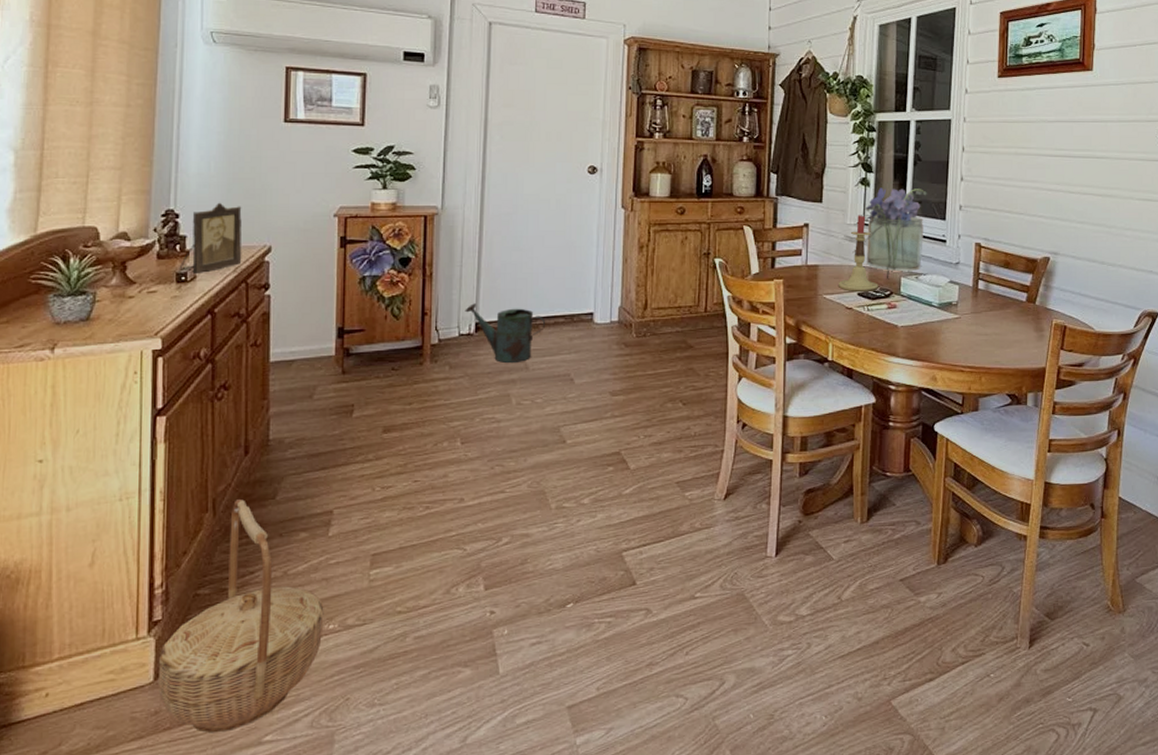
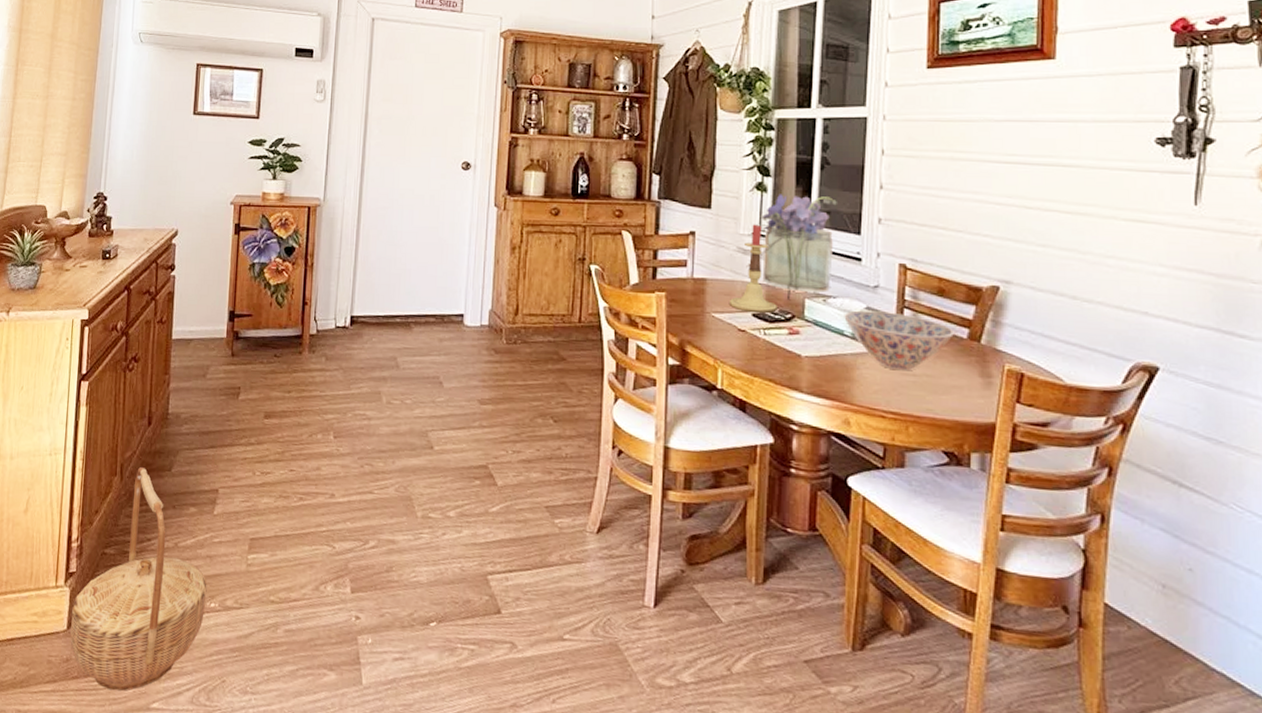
photo frame: present [179,202,242,275] -> none [105,187,156,253]
watering can: present [465,303,546,363] -> none [341,296,417,360]
bowl: none [932,284,1016,332] -> present [844,310,954,371]

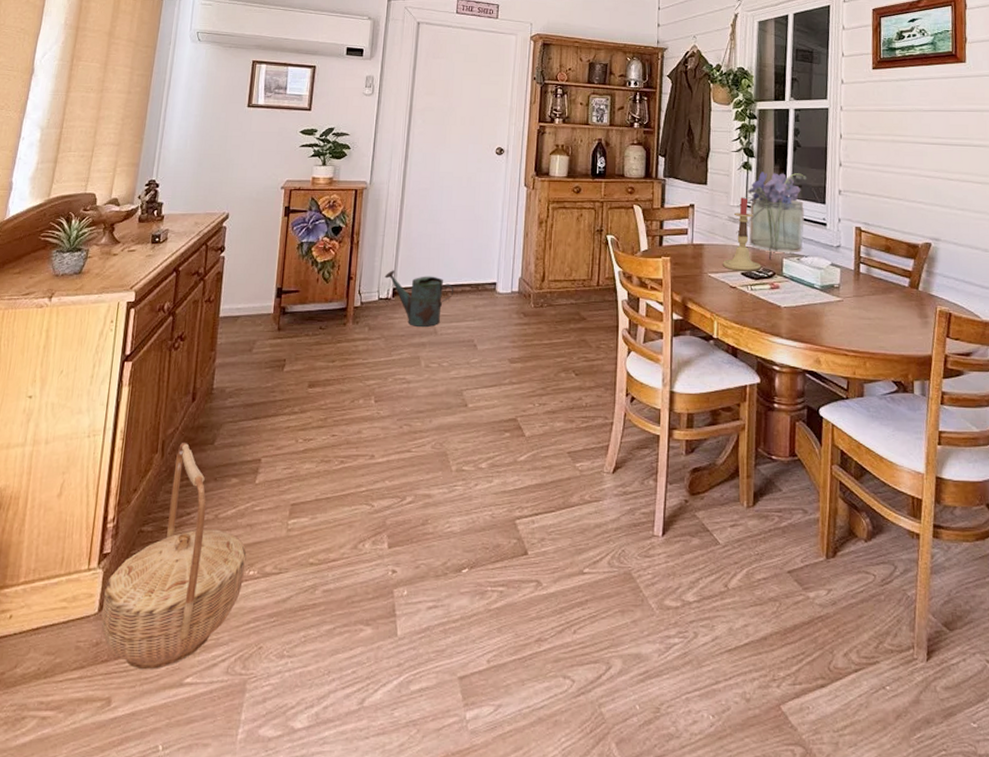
watering can: none [341,296,417,360] -> present [384,270,454,327]
bowl: present [844,310,954,371] -> none [814,266,898,316]

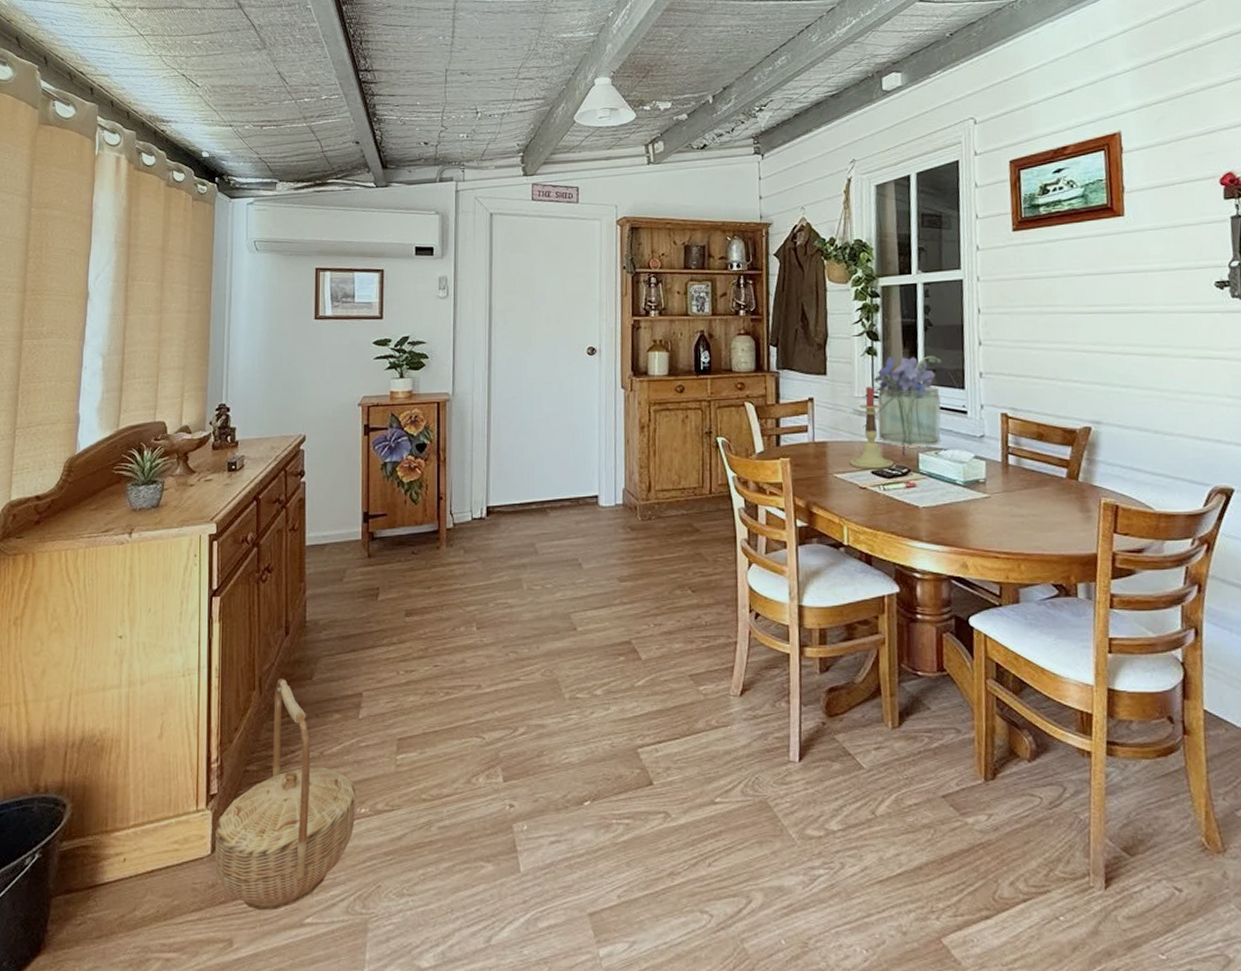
watering can: present [384,270,454,327] -> none [476,487,553,547]

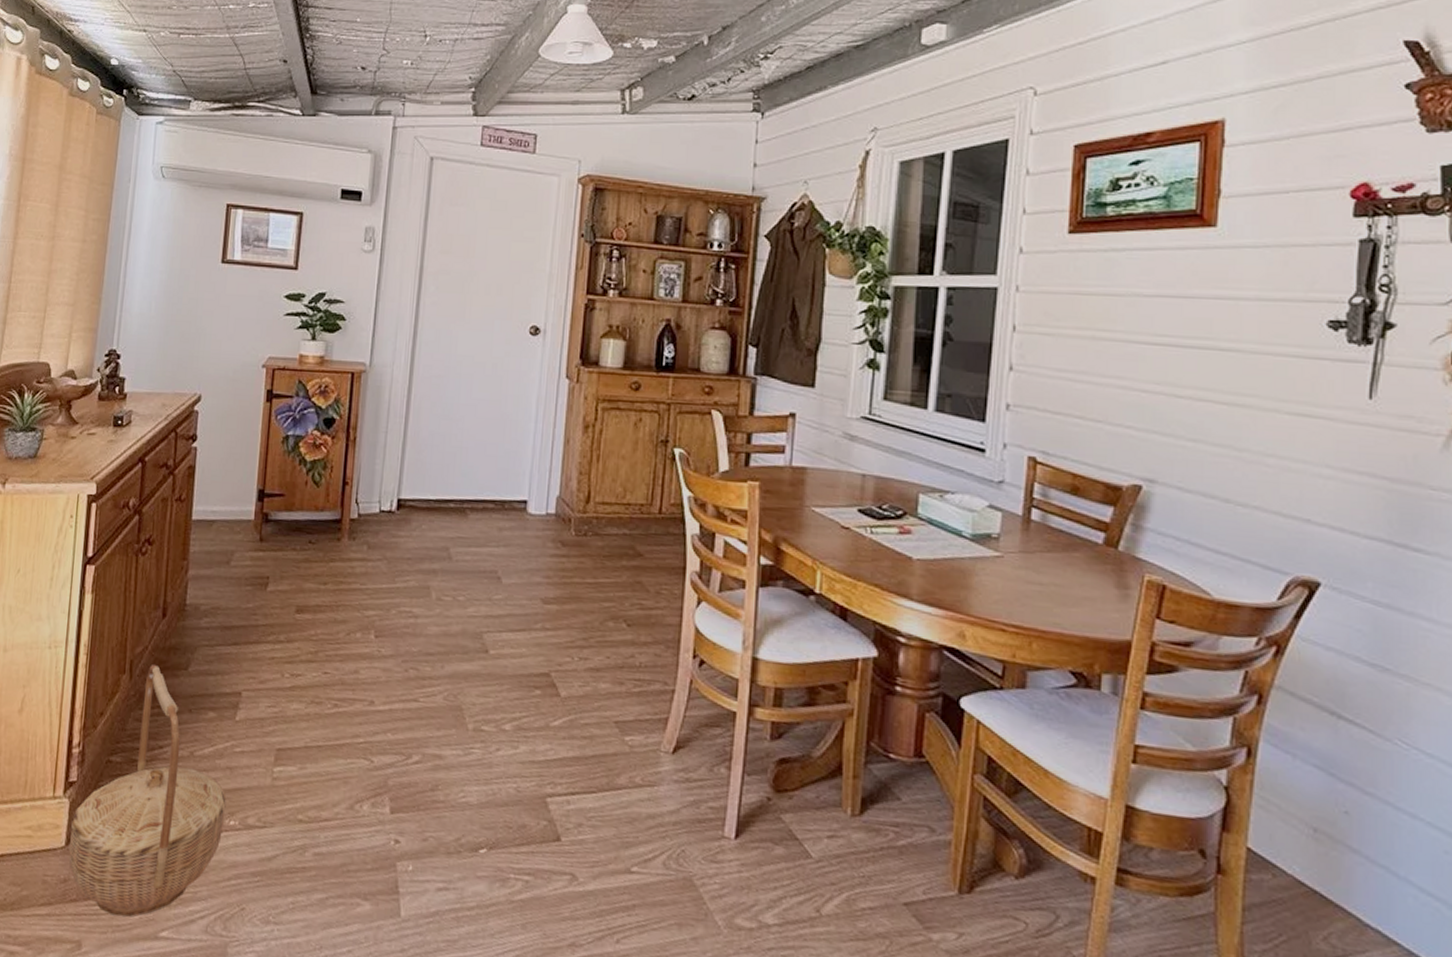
candlestick: present [850,387,894,471] -> none [833,407,887,510]
flower bouquet: present [863,356,943,455] -> none [853,373,961,494]

